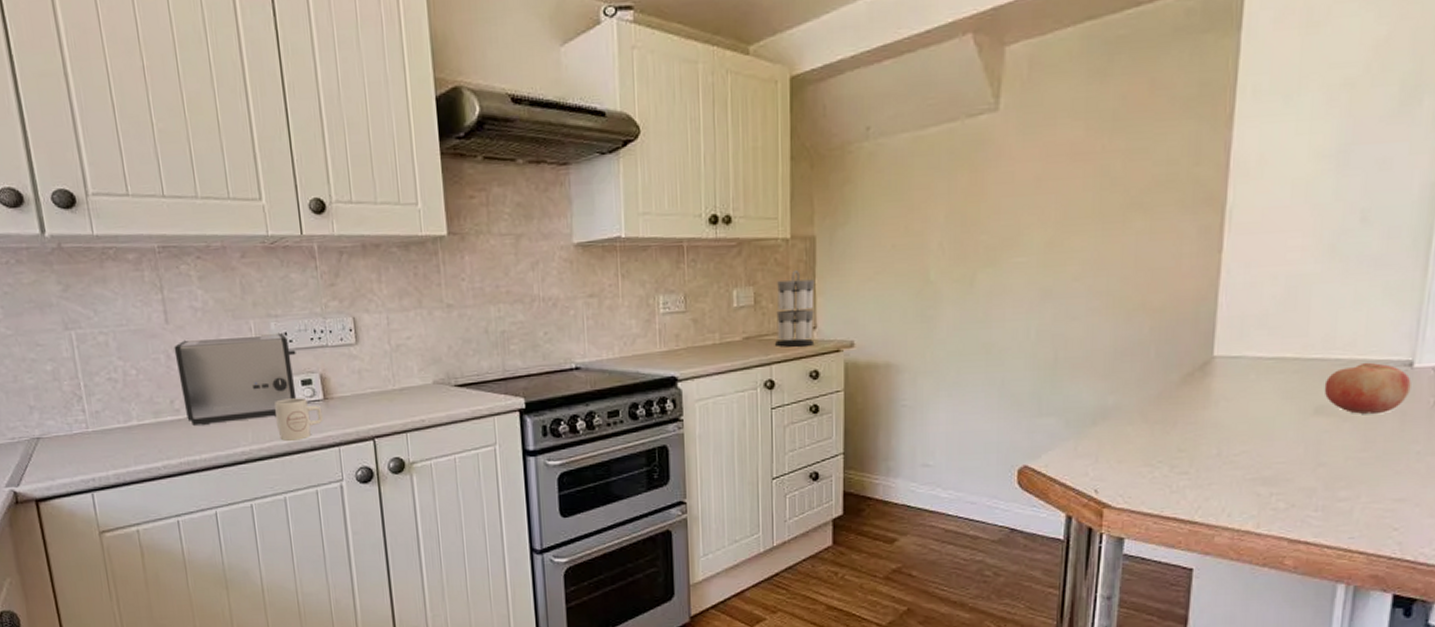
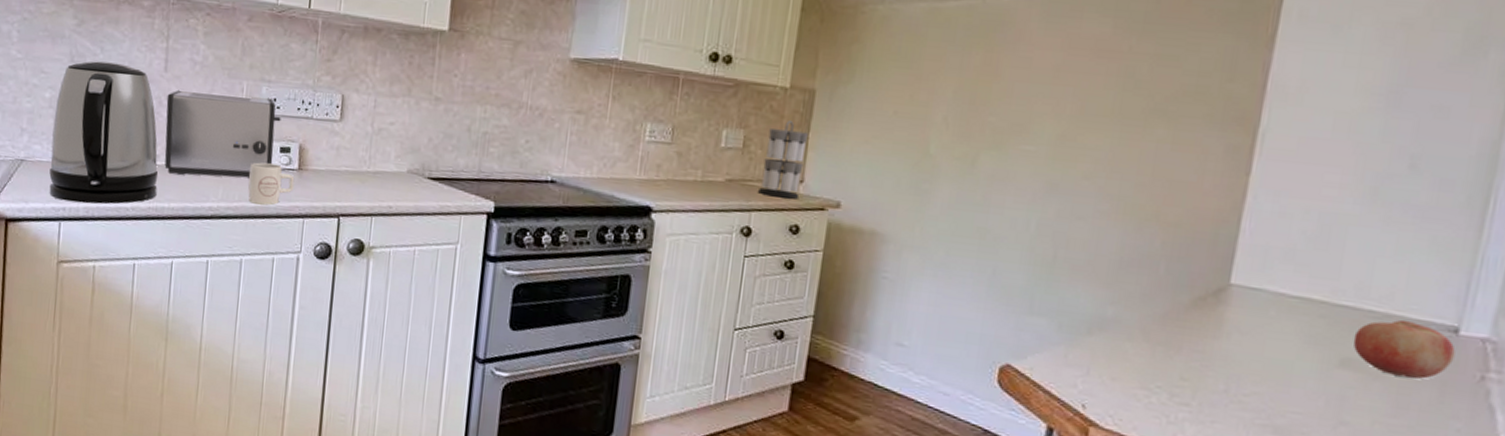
kettle: none [59,323,186,472] -> present [49,61,159,205]

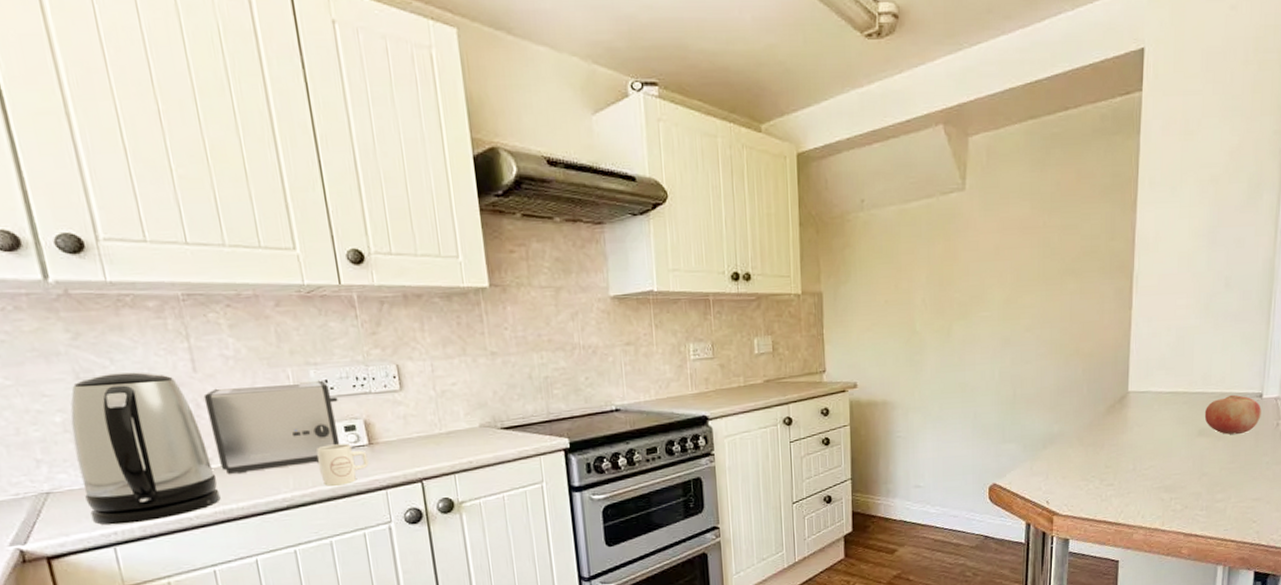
spice rack: present [758,121,809,199] -> none [791,322,825,388]

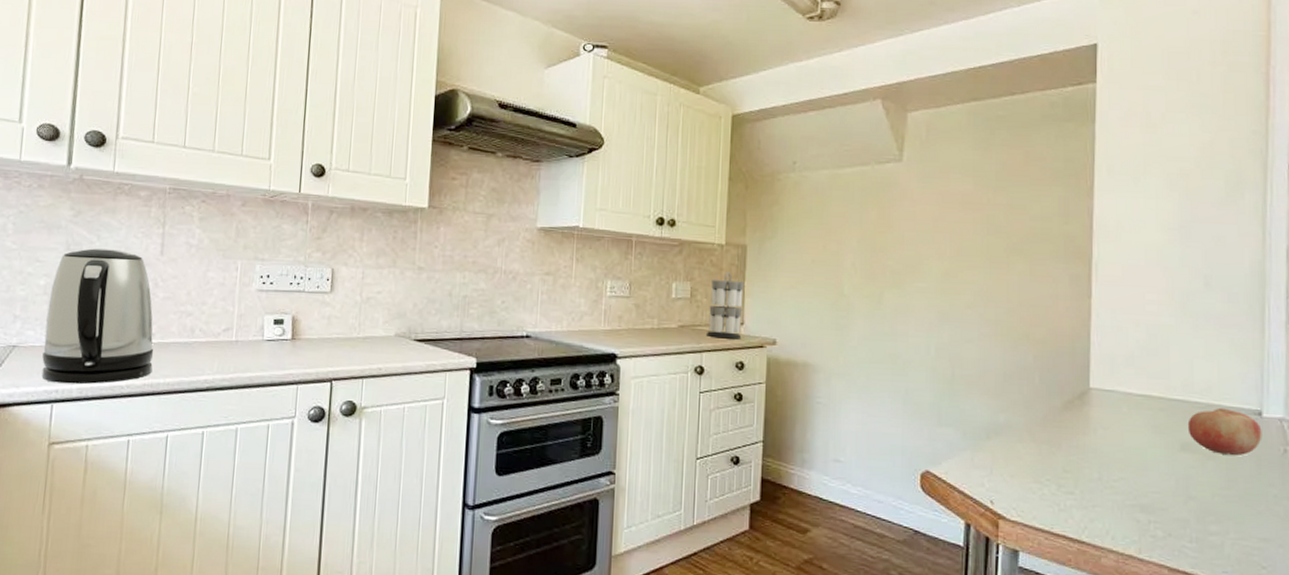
toaster: present [203,380,340,475] -> none [160,271,274,352]
mug: present [315,443,369,487] -> none [242,335,288,376]
spice rack: none [791,322,825,388] -> present [707,272,745,339]

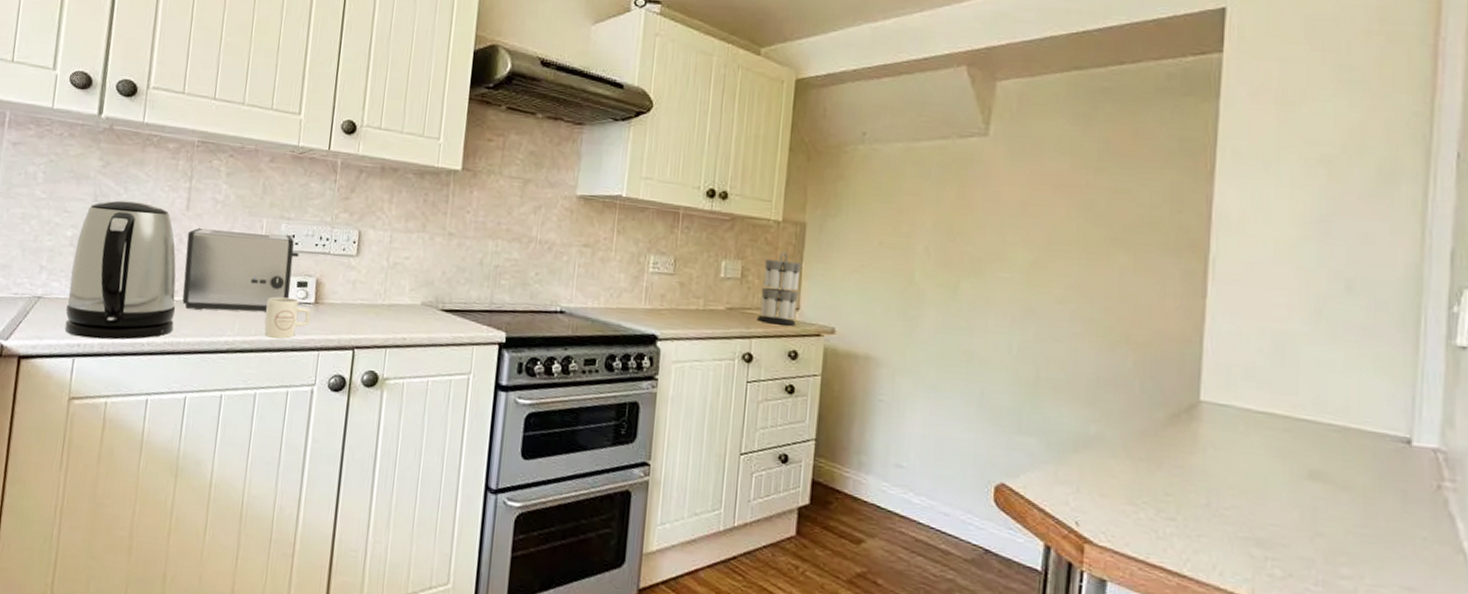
toaster: none [160,271,274,352] -> present [182,227,299,313]
mug: none [242,335,288,376] -> present [264,296,311,339]
fruit: present [1187,407,1262,456] -> none [1317,432,1411,490]

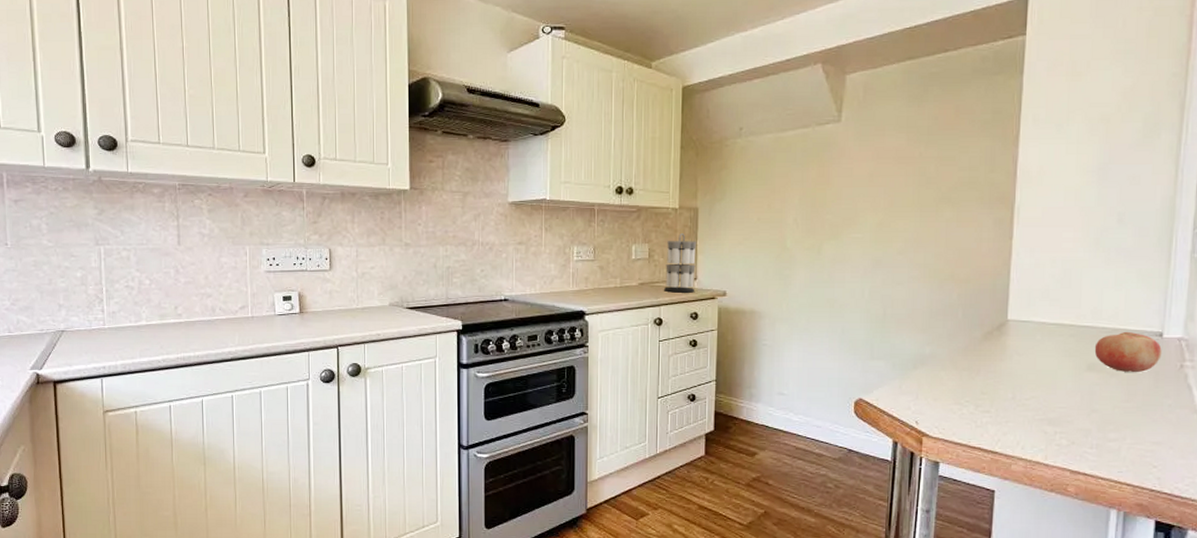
kettle: present [64,200,176,340] -> none [86,242,183,361]
toaster: present [182,227,299,313] -> none [182,257,281,329]
mug: present [264,296,311,339] -> none [258,311,298,346]
fruit: none [1317,432,1411,490] -> present [1094,331,1162,373]

